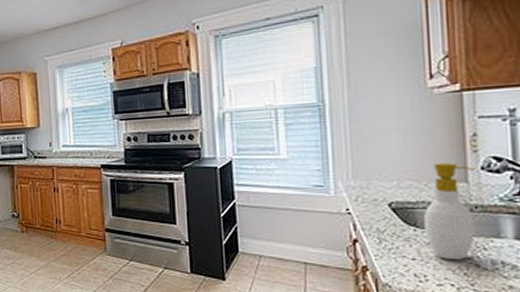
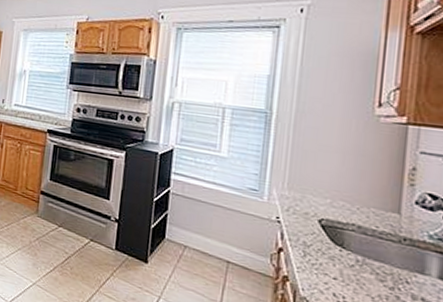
soap bottle: present [424,163,475,261] -> none [350,189,409,289]

